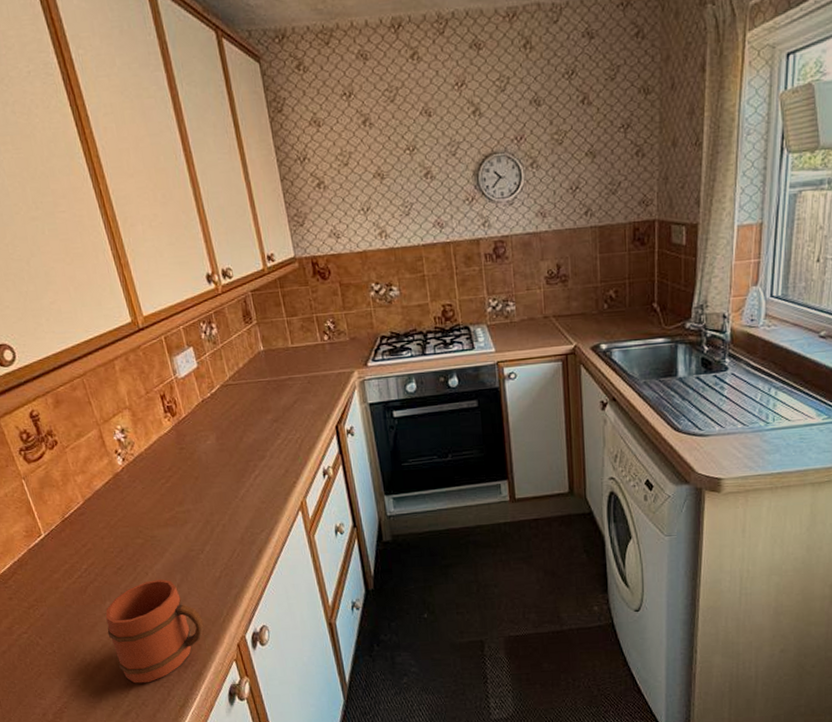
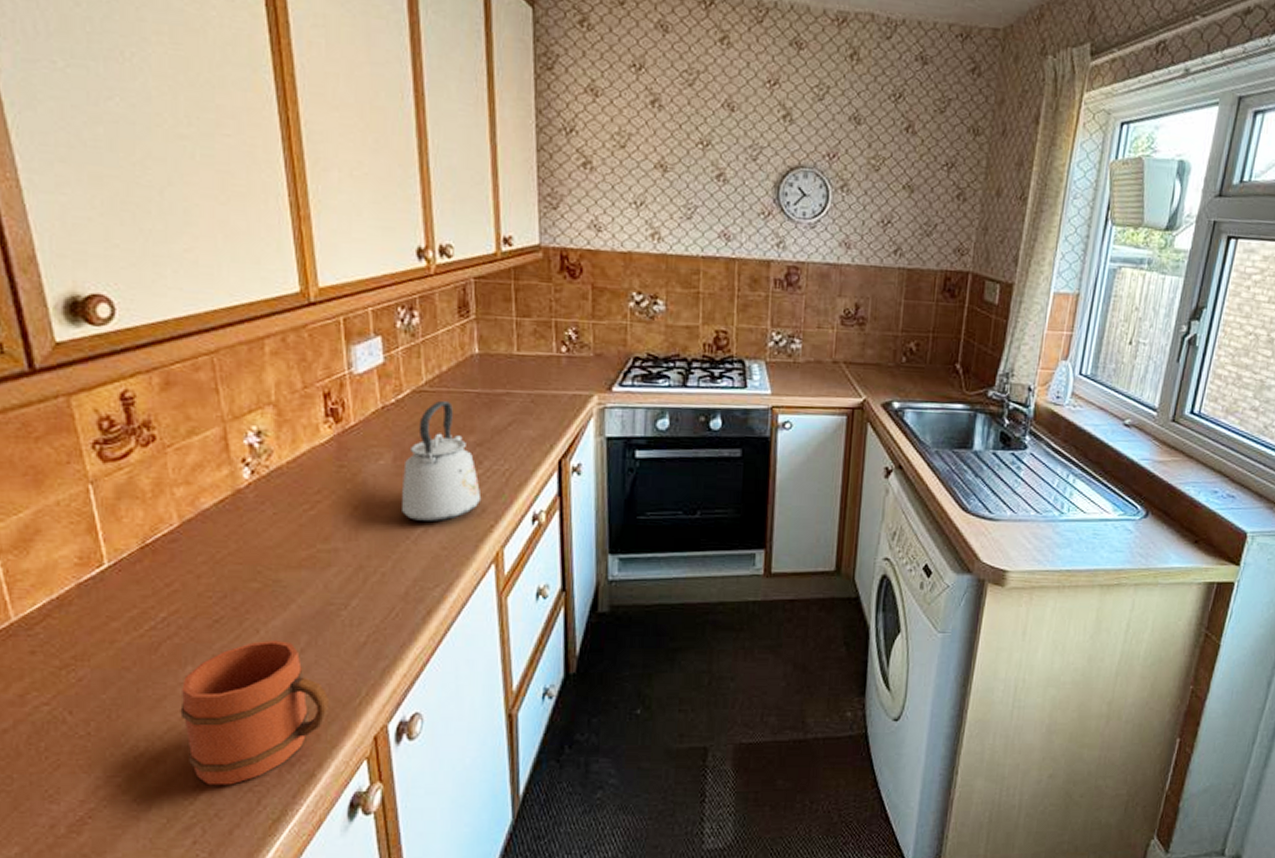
kettle: none [224,390,284,484] -> present [402,401,482,523]

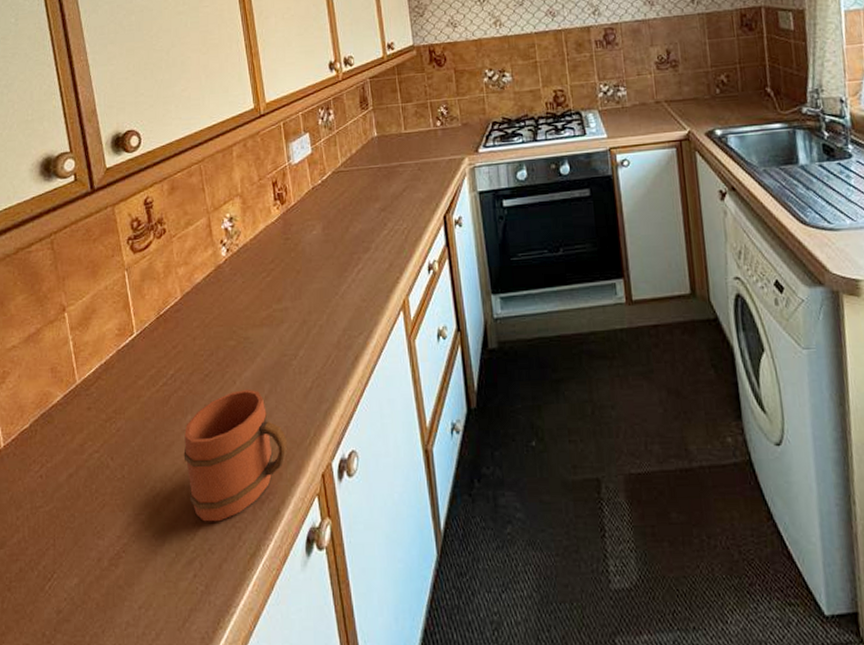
kettle: present [402,401,482,523] -> none [330,177,388,279]

